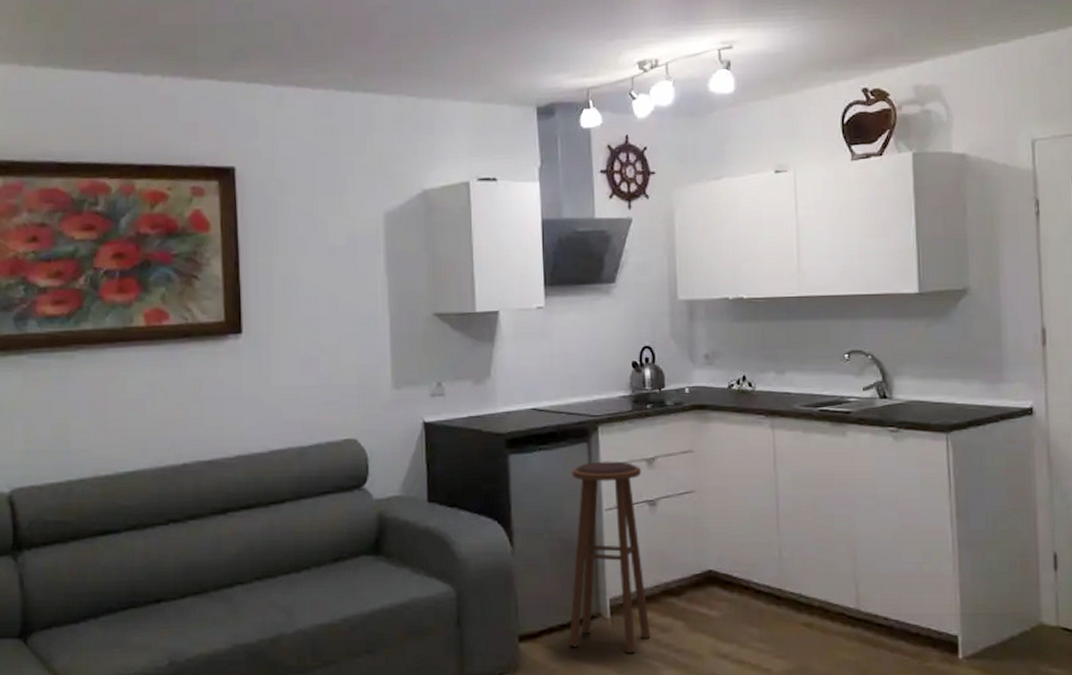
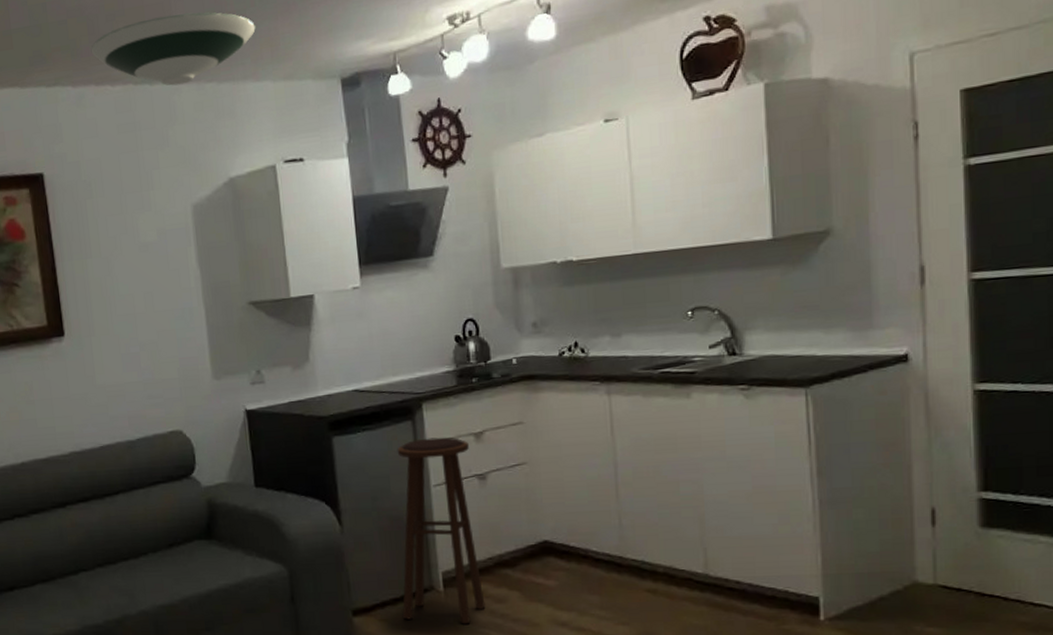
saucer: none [295,28,458,96] -> present [91,12,256,86]

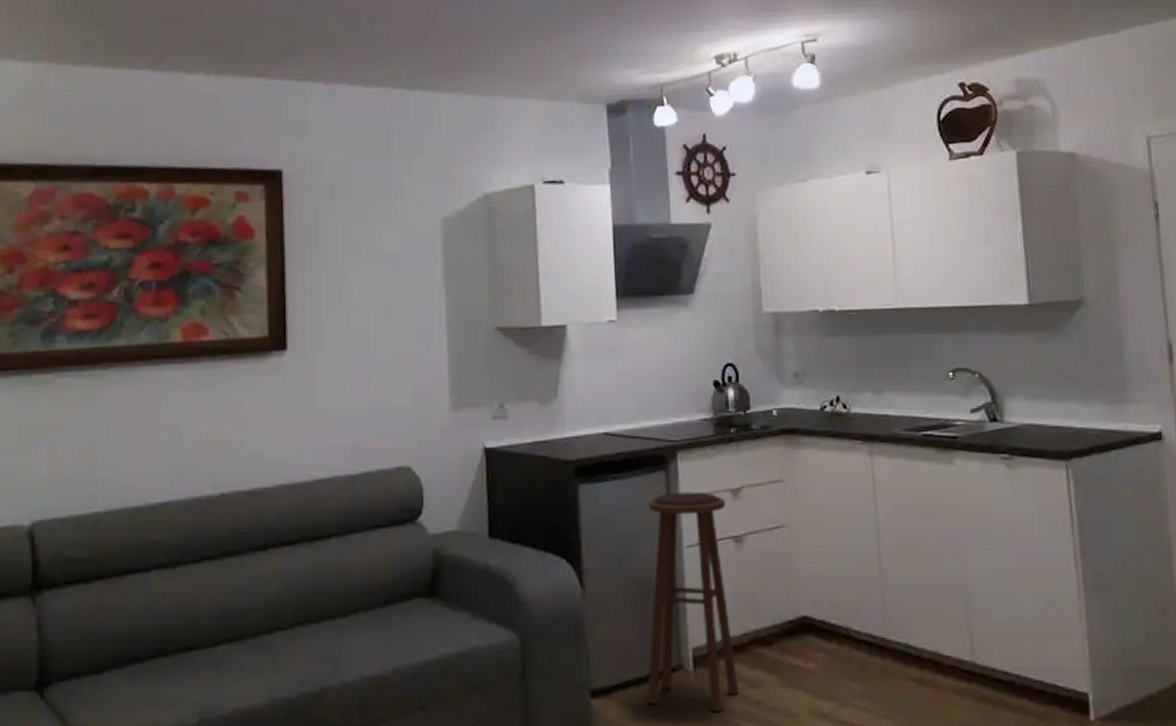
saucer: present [91,12,256,86] -> none [348,23,522,94]

